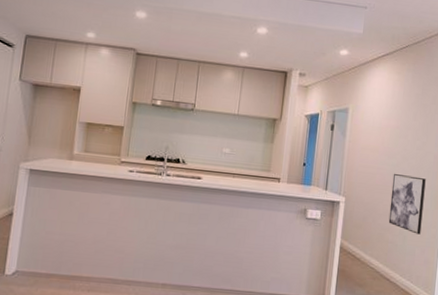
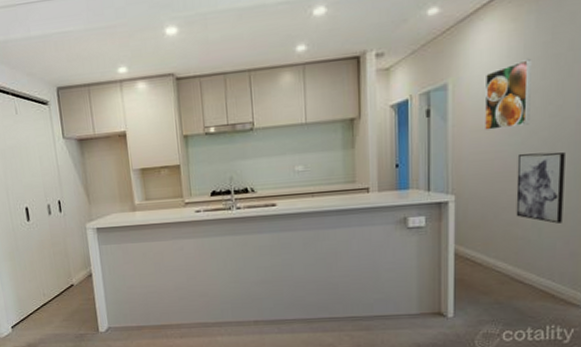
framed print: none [372,103,408,152] -> present [485,59,532,130]

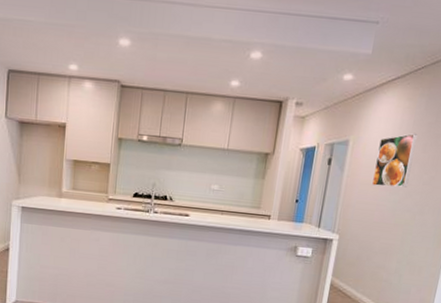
wall art: present [516,152,565,224] -> none [384,210,430,273]

